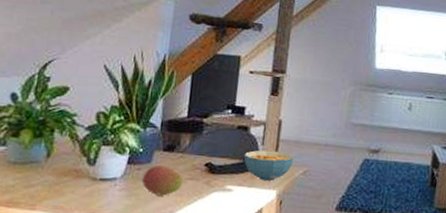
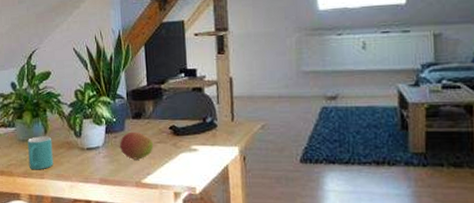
mug: none [17,160,56,200] -> present [28,136,53,170]
cereal bowl: present [243,150,295,181] -> none [202,108,251,138]

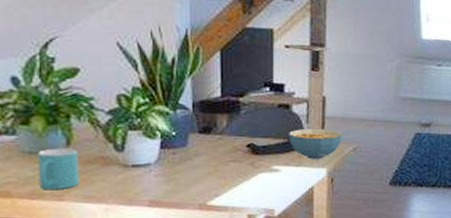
fruit: present [119,131,154,160] -> none [179,148,226,180]
cereal bowl: none [202,108,251,138] -> present [288,128,342,159]

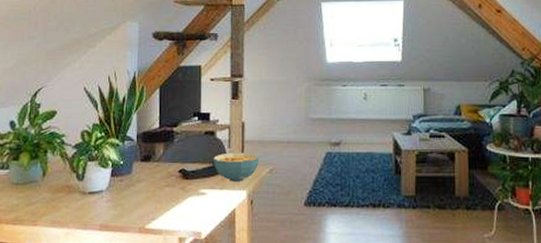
mug: present [38,148,79,190] -> none [21,179,51,217]

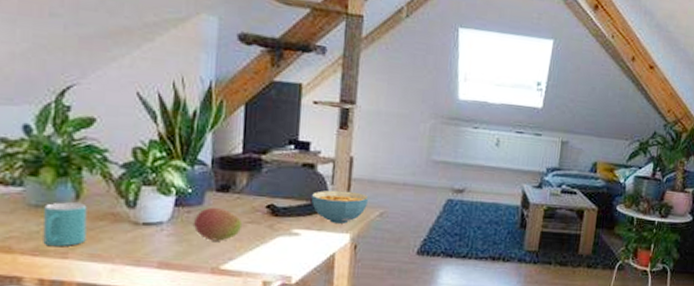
mug: none [21,179,51,217] -> present [43,202,87,247]
fruit: none [124,175,161,204] -> present [192,207,243,241]

